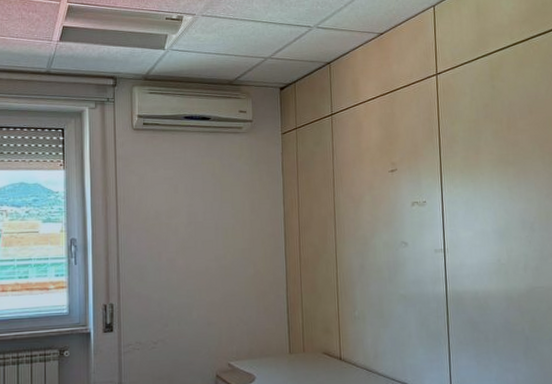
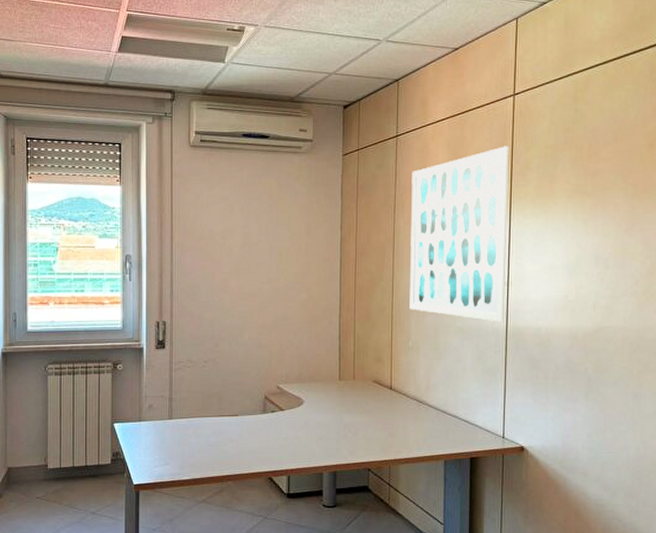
wall art: none [348,121,444,288] -> present [409,146,509,322]

